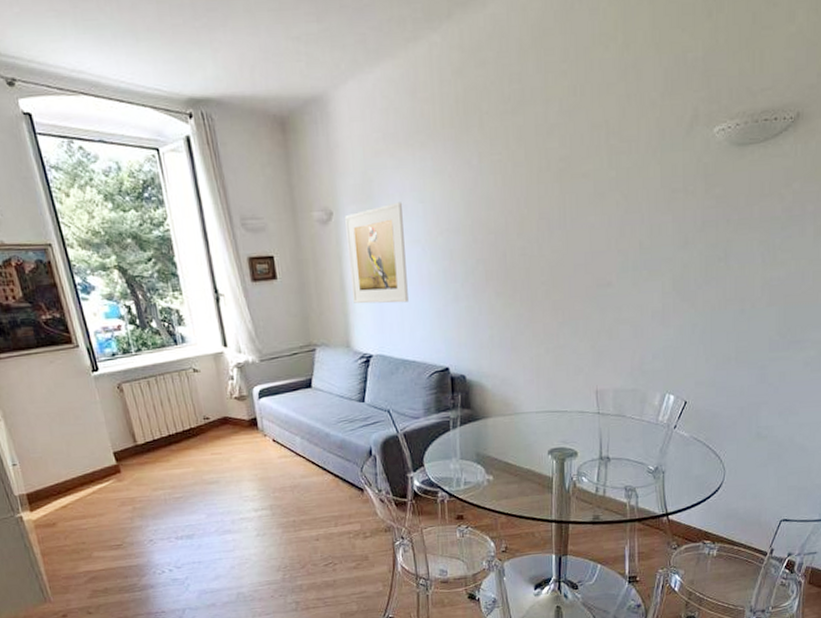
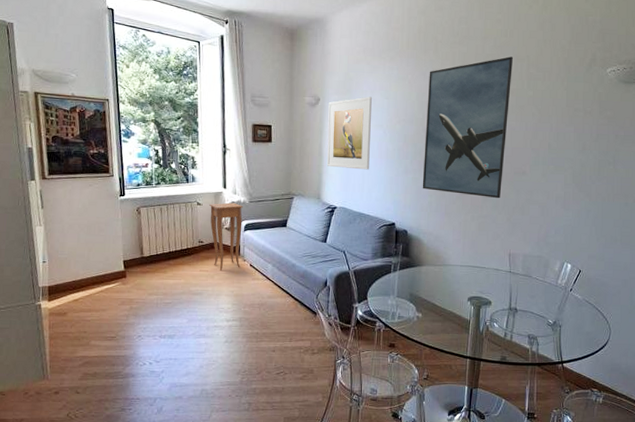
side table: none [209,364,261,451] -> present [209,202,243,271]
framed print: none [475,124,587,322] -> present [422,56,513,199]

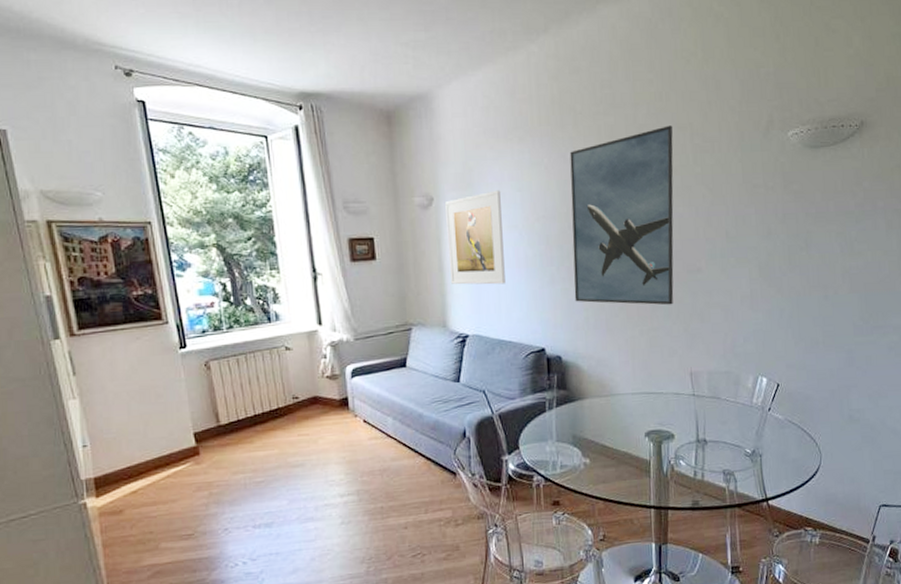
side table: present [209,202,243,271] -> none [302,342,351,432]

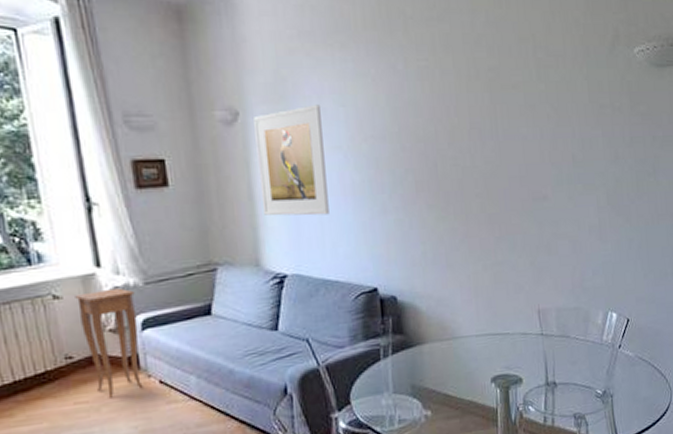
side table: none [302,342,351,432] -> present [75,288,144,398]
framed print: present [570,125,674,305] -> none [400,36,519,237]

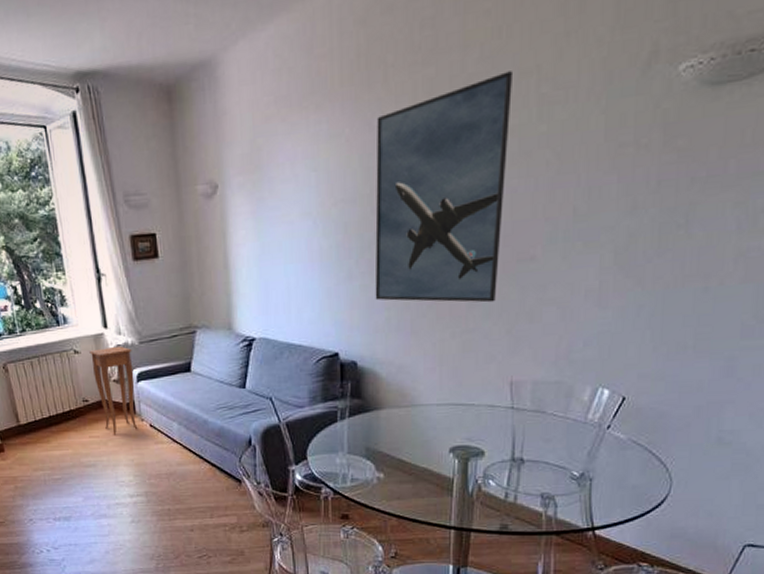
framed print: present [254,104,329,216] -> none [231,171,296,283]
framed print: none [400,36,519,237] -> present [375,71,512,303]

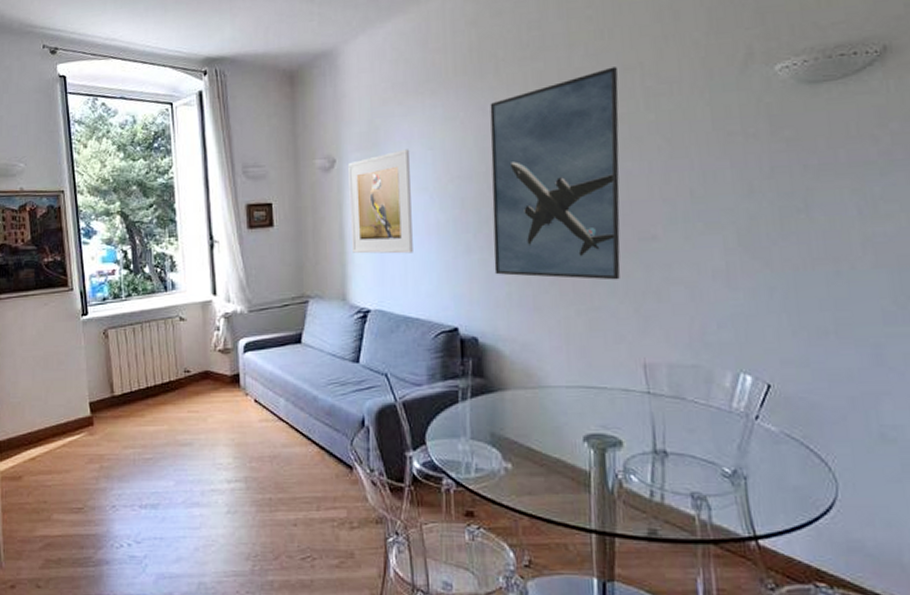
side table: present [89,346,138,435] -> none [196,314,242,410]
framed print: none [231,171,296,283] -> present [348,149,413,254]

